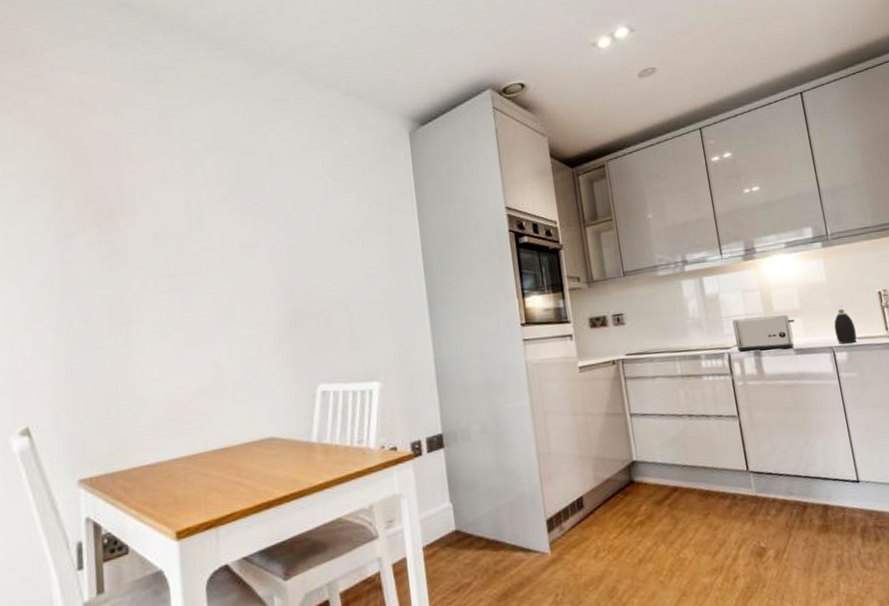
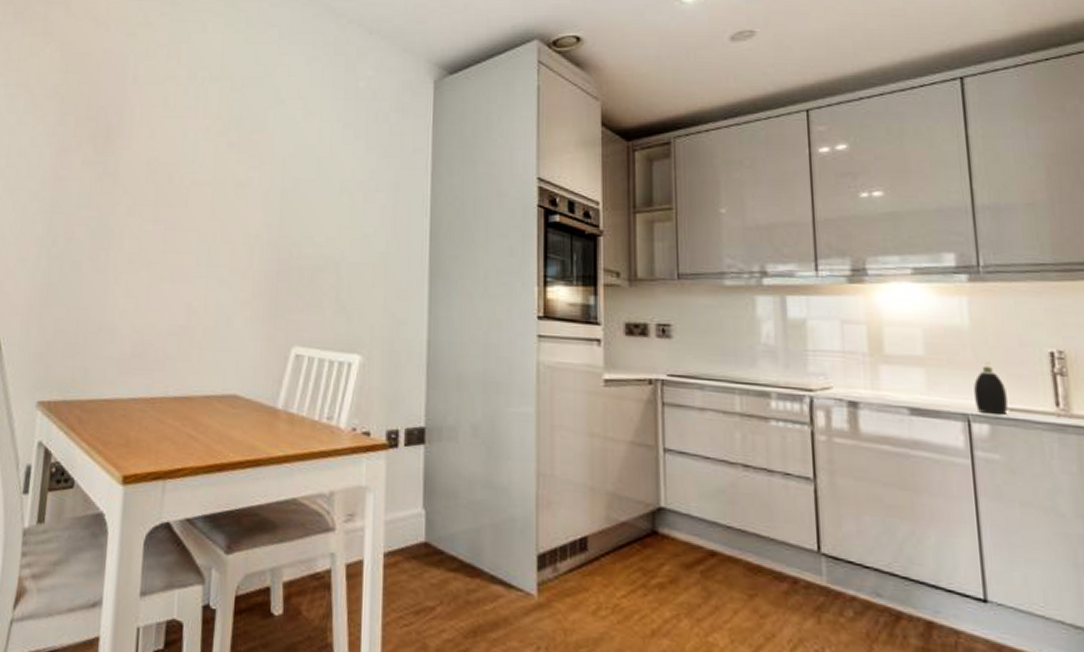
toaster: present [732,314,795,352] -> none [821,354,915,406]

